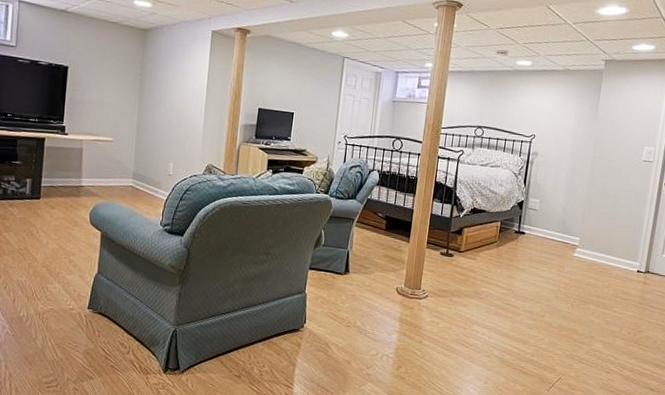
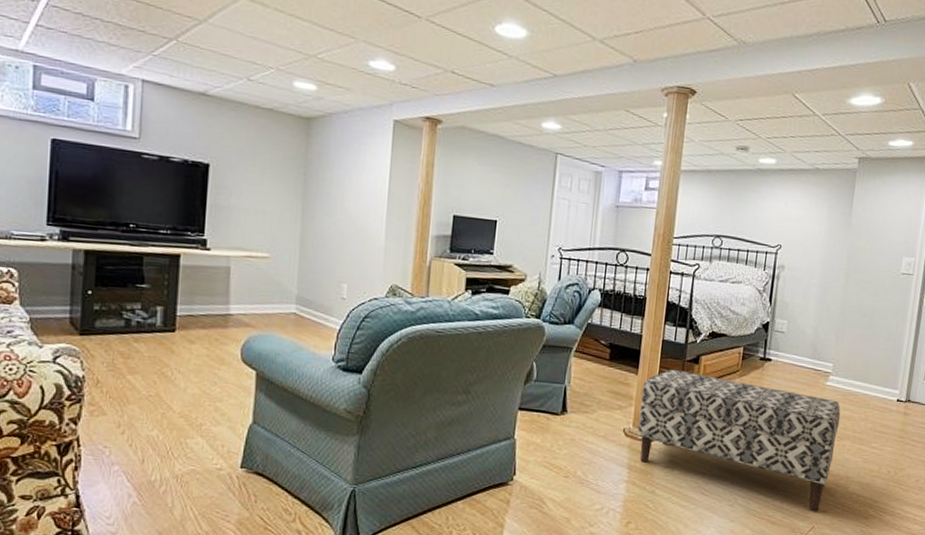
bench: none [408,238,586,364] -> present [638,369,841,511]

